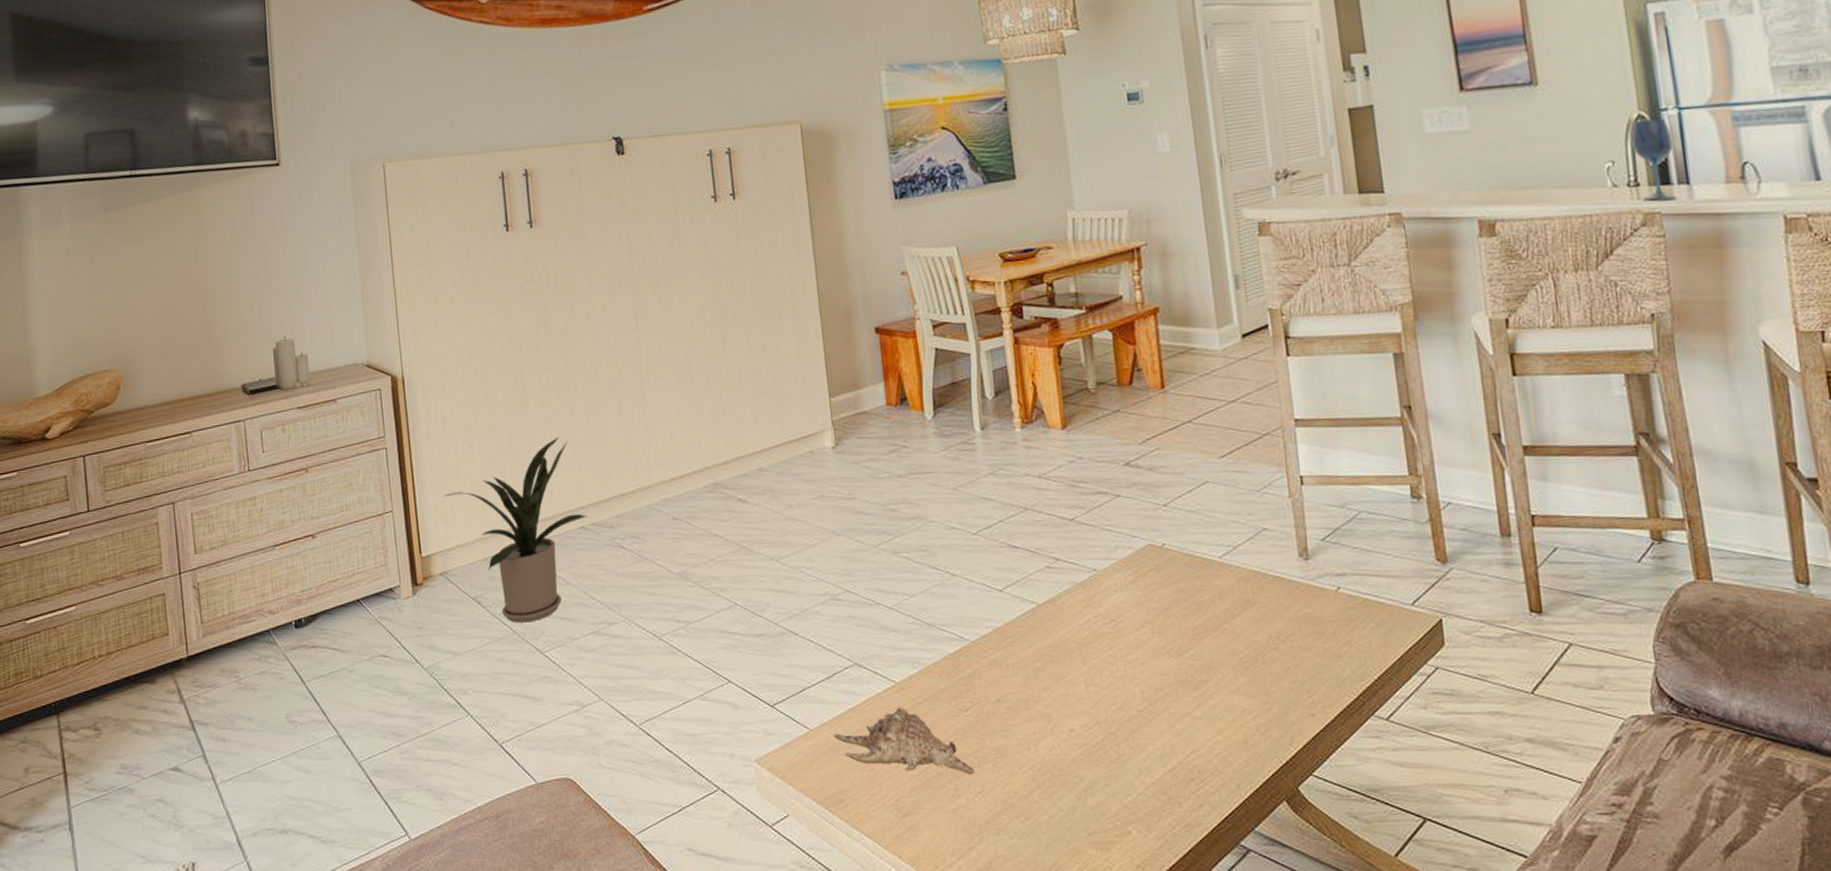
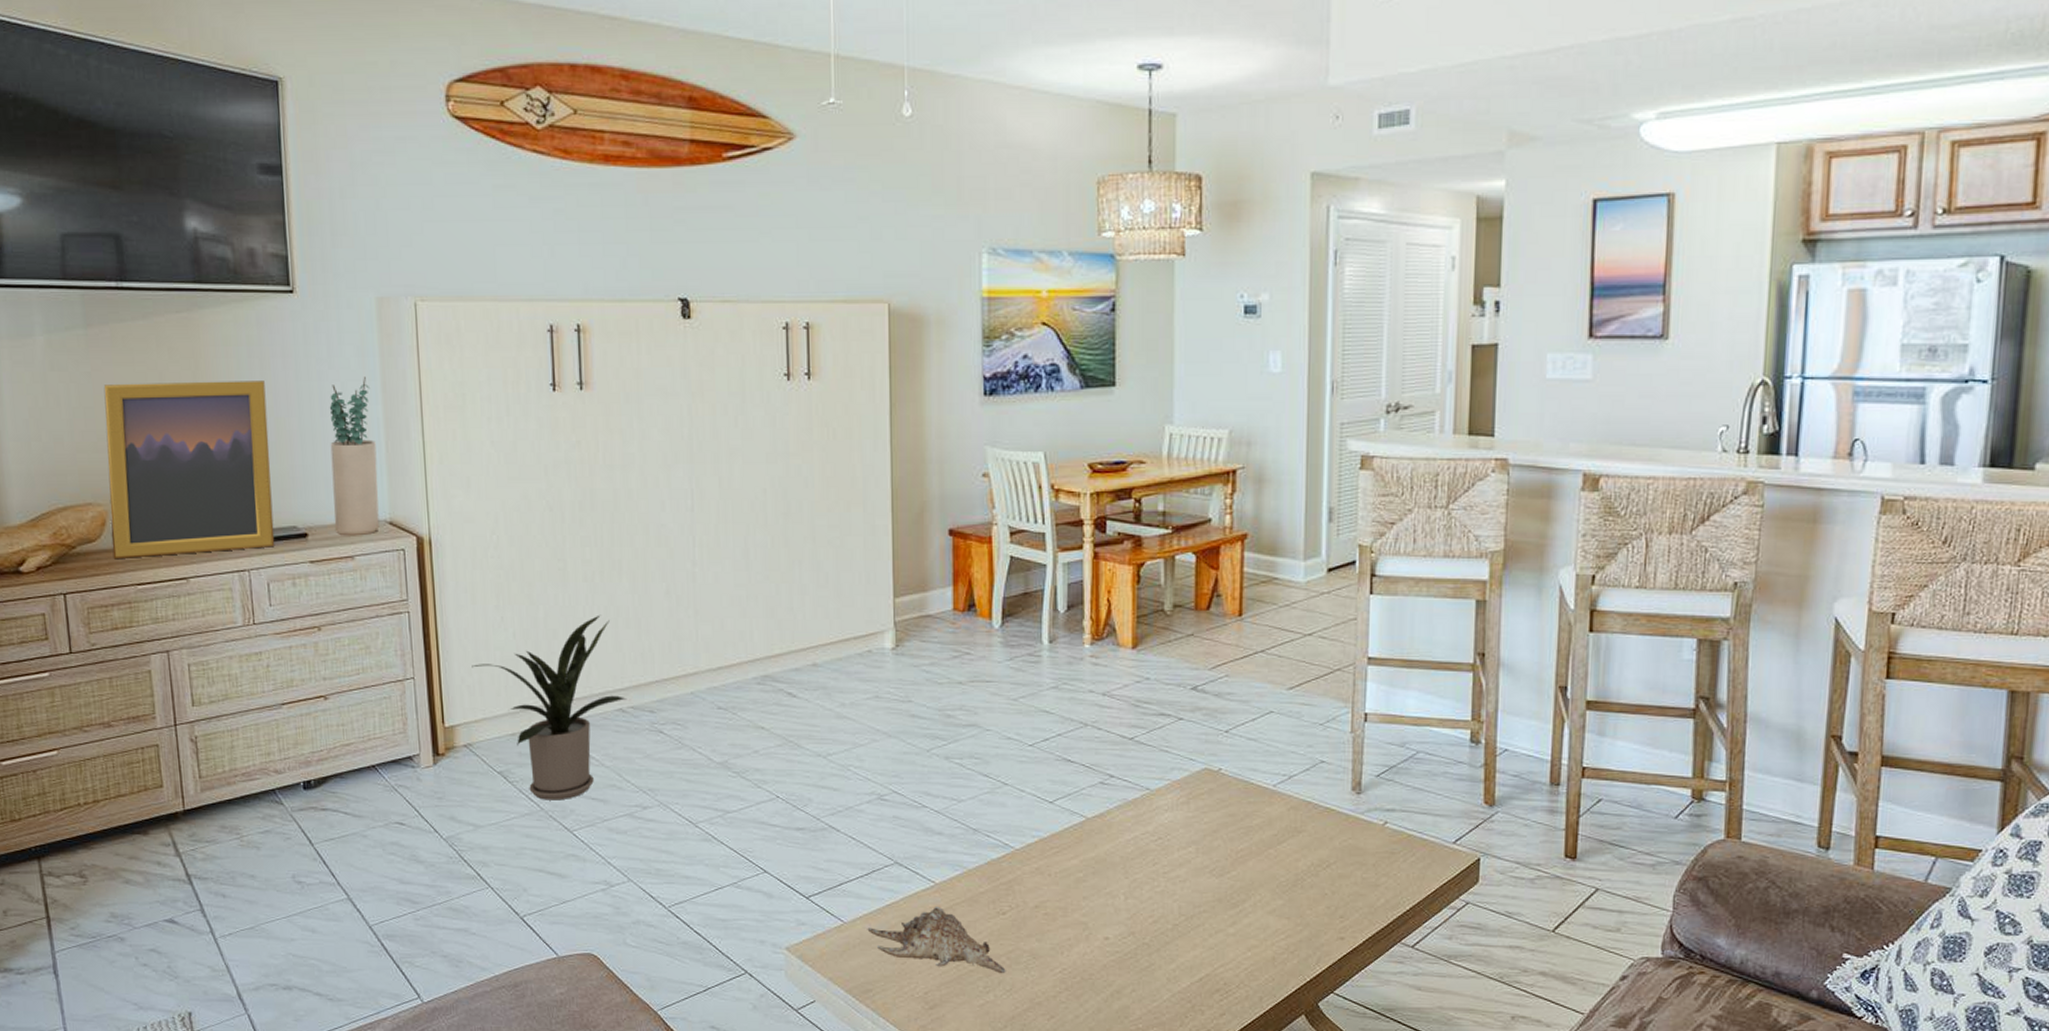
picture frame: none [119,246,267,420] -> present [103,381,275,560]
candle: present [273,336,310,391] -> none [283,484,325,542]
vase: none [311,234,358,381] -> present [329,377,380,536]
wineglass: present [1631,118,1678,201] -> none [1749,386,1791,471]

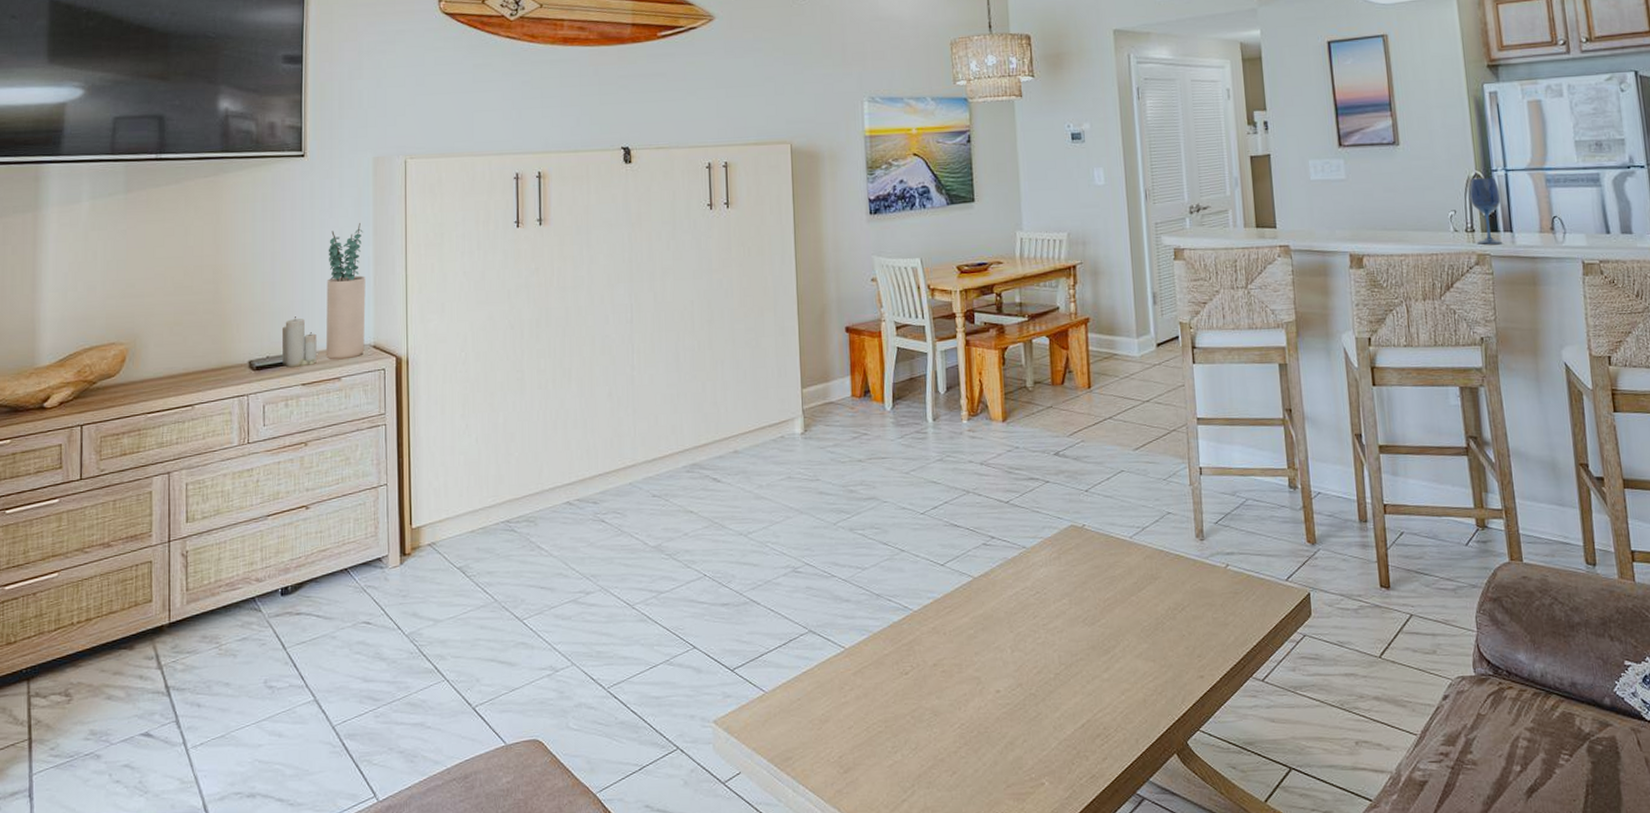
picture frame: present [103,381,275,560] -> none [129,230,275,392]
candle: none [283,484,325,542] -> present [282,316,317,368]
house plant: present [472,614,627,801] -> none [438,417,574,592]
seashell: present [867,905,1006,974] -> none [786,670,911,733]
wineglass: none [1749,386,1791,471] -> present [1469,177,1503,245]

